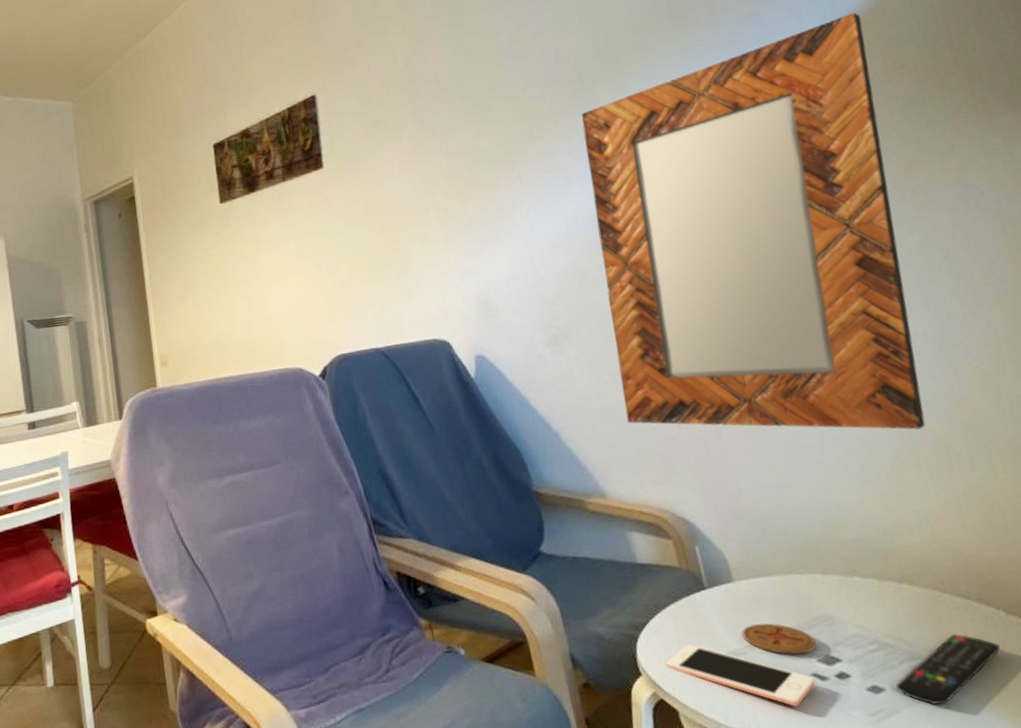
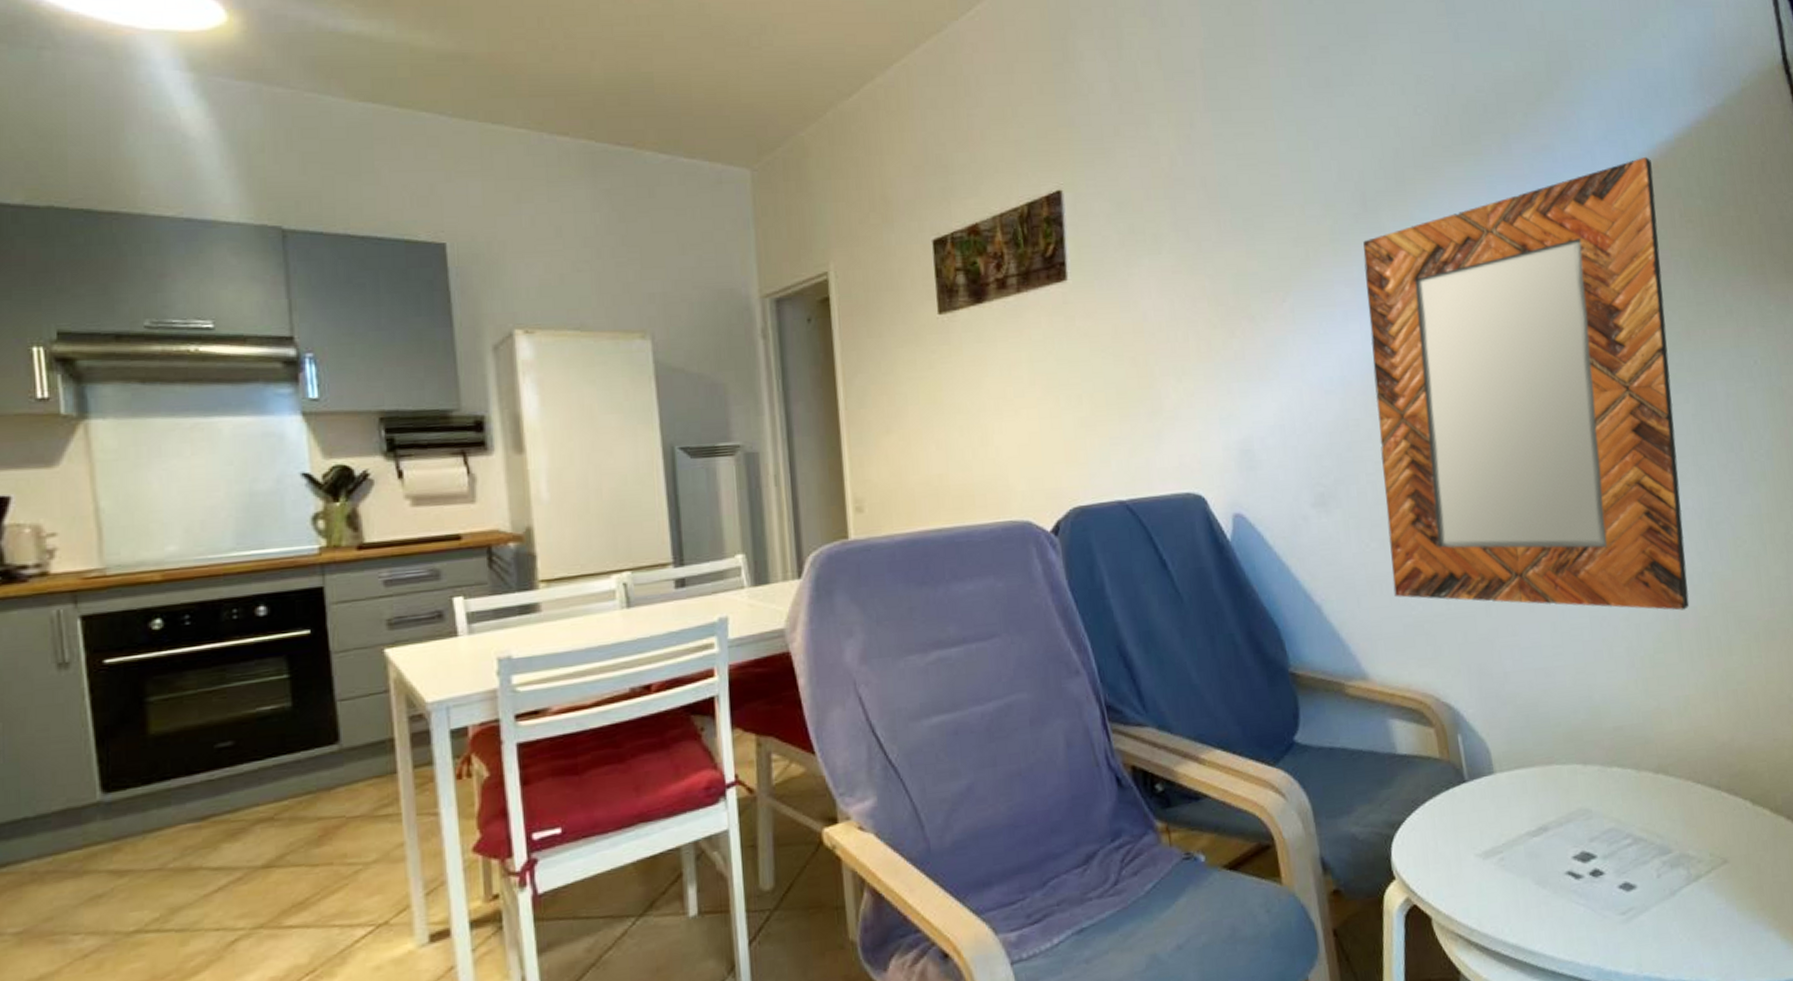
cell phone: present [666,644,816,707] -> none [1421,843,1570,908]
coaster: present [742,623,816,655] -> none [1500,818,1573,852]
remote control: present [896,634,1001,706] -> none [1646,826,1745,902]

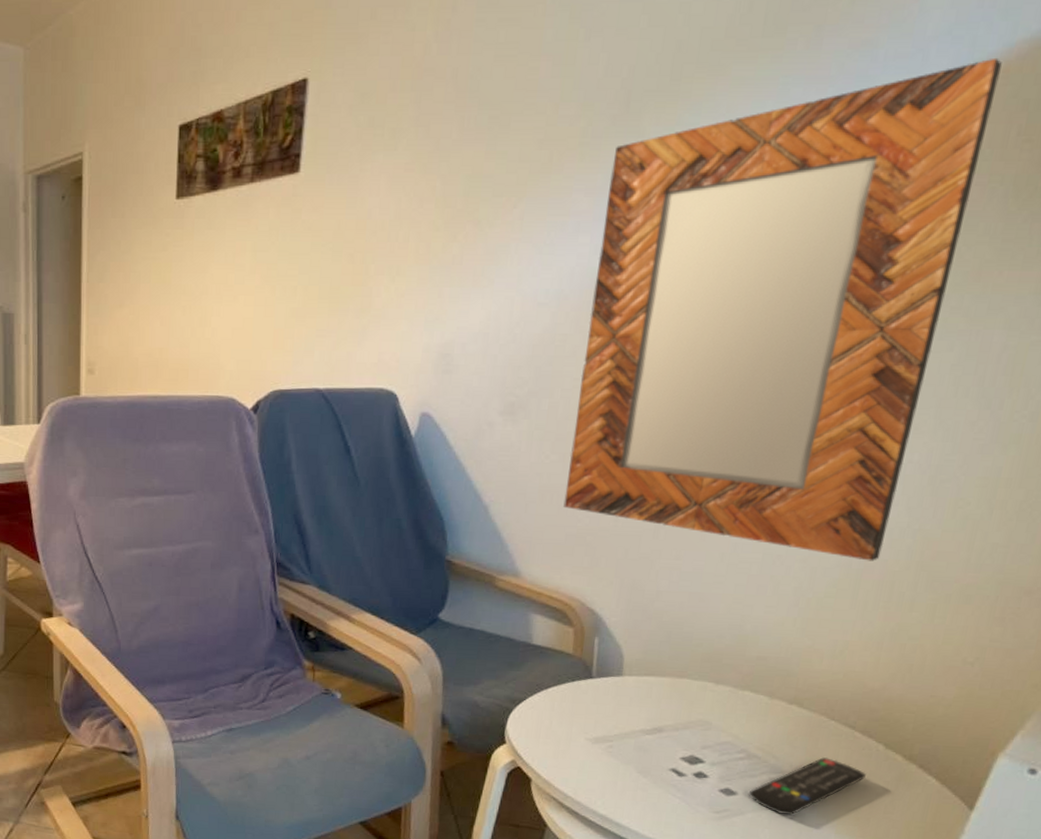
remote control: none [1646,826,1745,902] -> present [748,757,866,816]

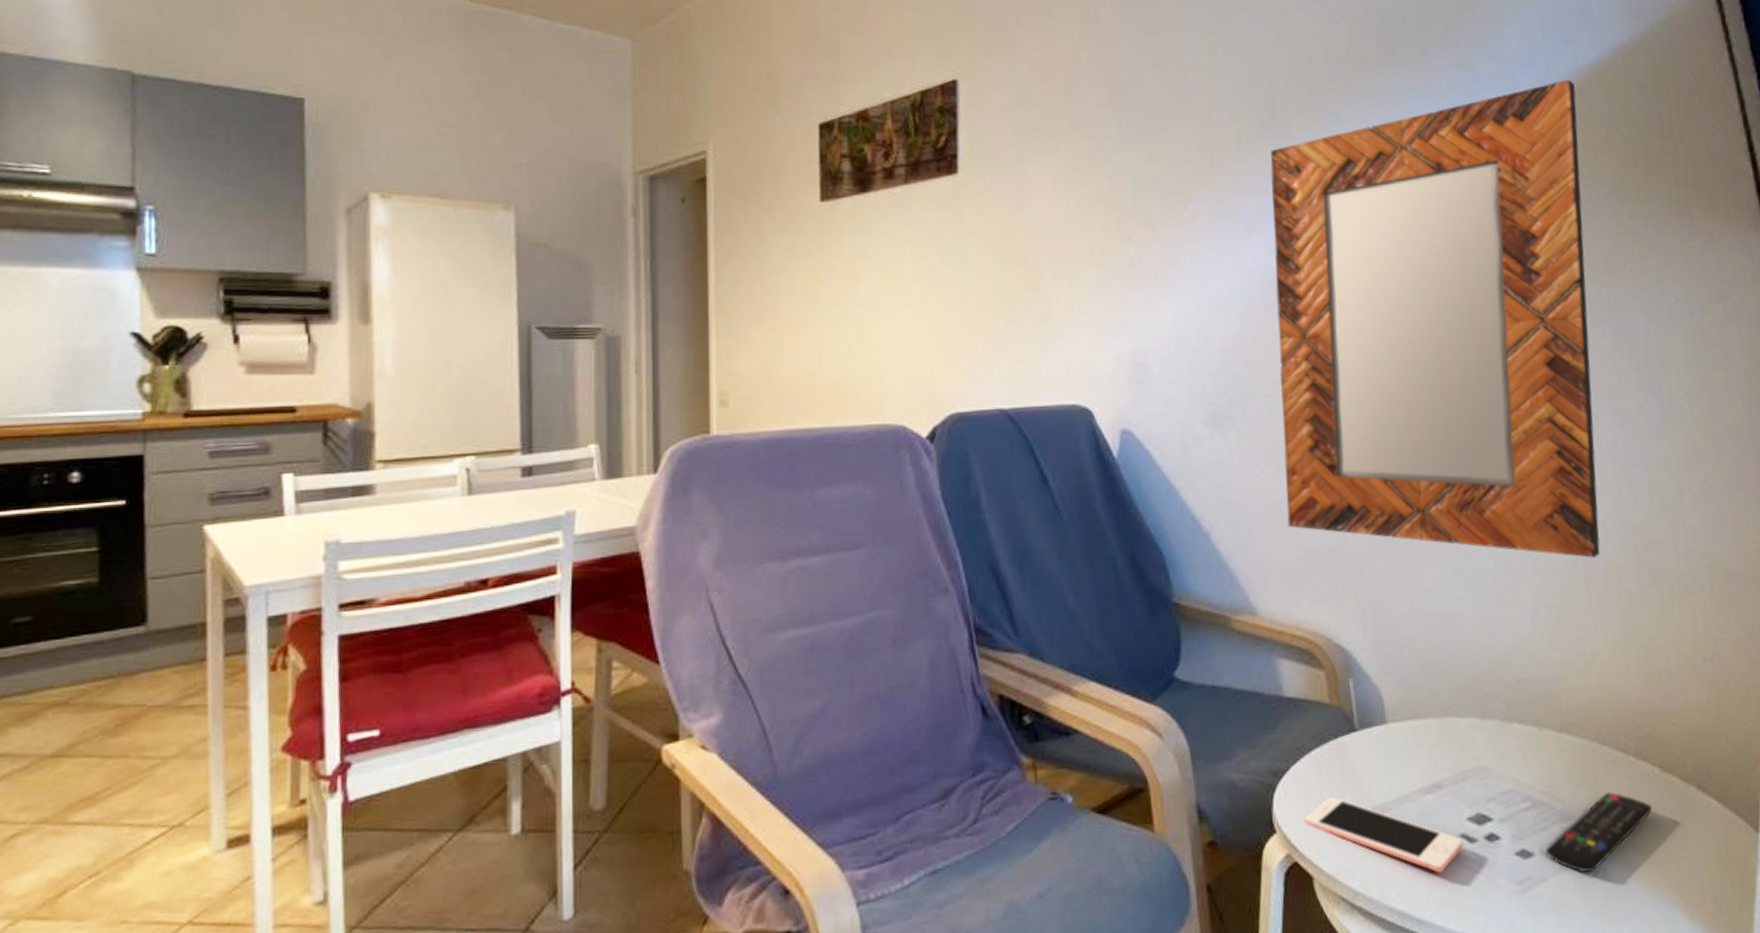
cell phone: none [532,724,672,794] -> present [1304,796,1463,873]

